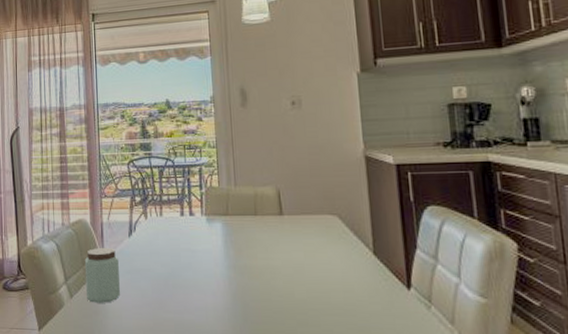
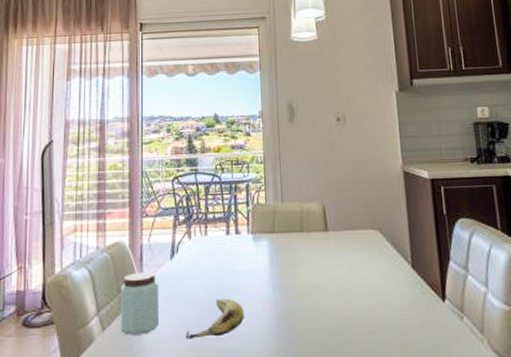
fruit: none [144,274,200,310] -> present [185,298,245,339]

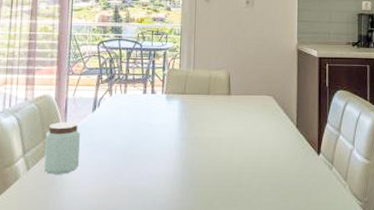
fruit: present [185,298,245,339] -> none [101,146,155,179]

